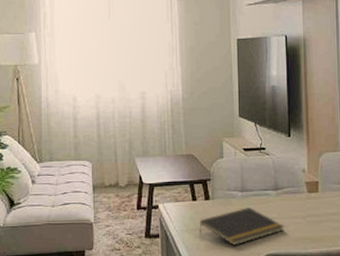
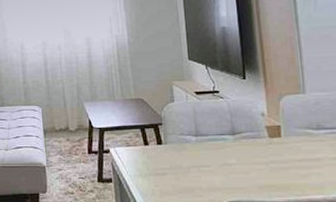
notepad: present [199,207,284,246] -> none [152,153,245,192]

